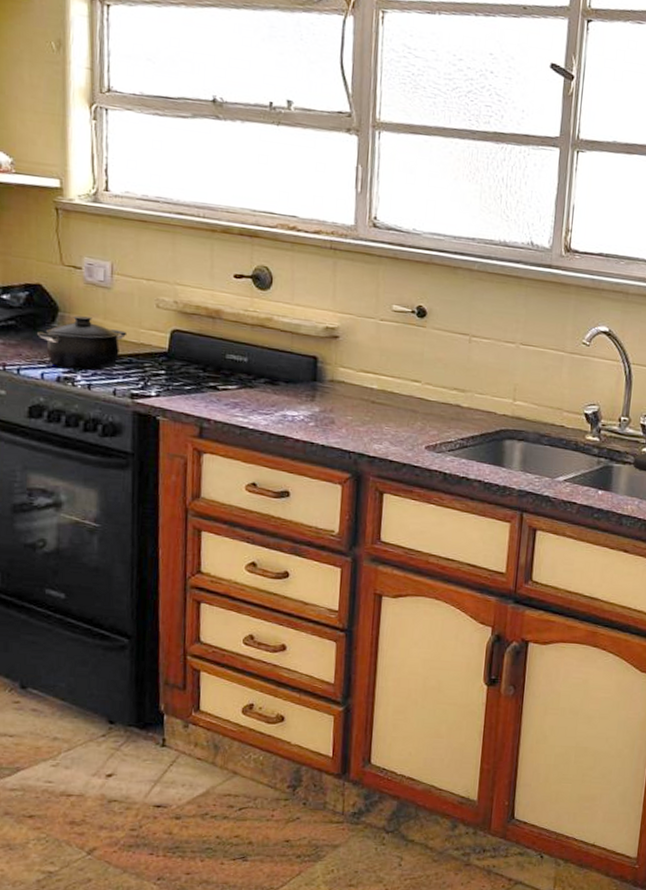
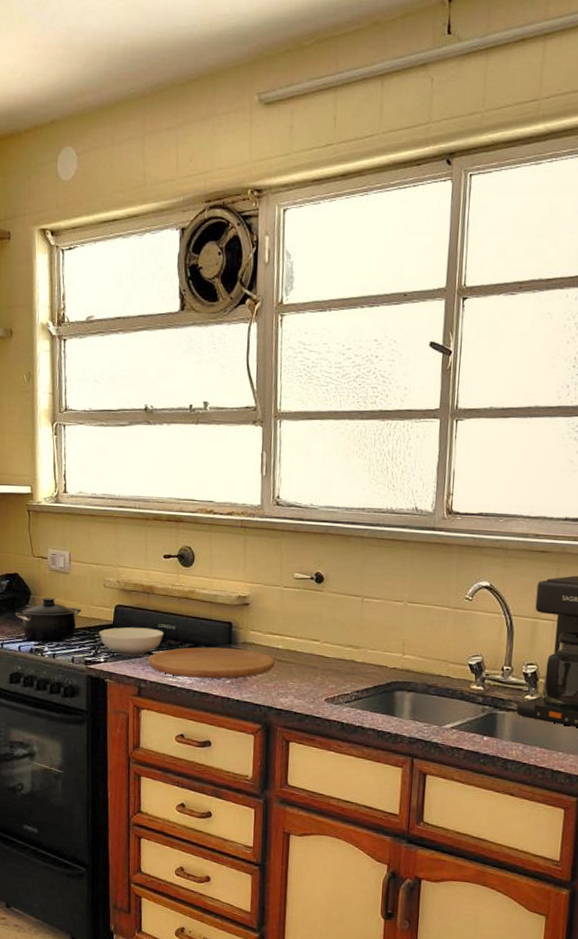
bowl: none [149,356,234,392] -> present [99,627,164,657]
cutting board: none [213,383,368,421] -> present [148,647,275,679]

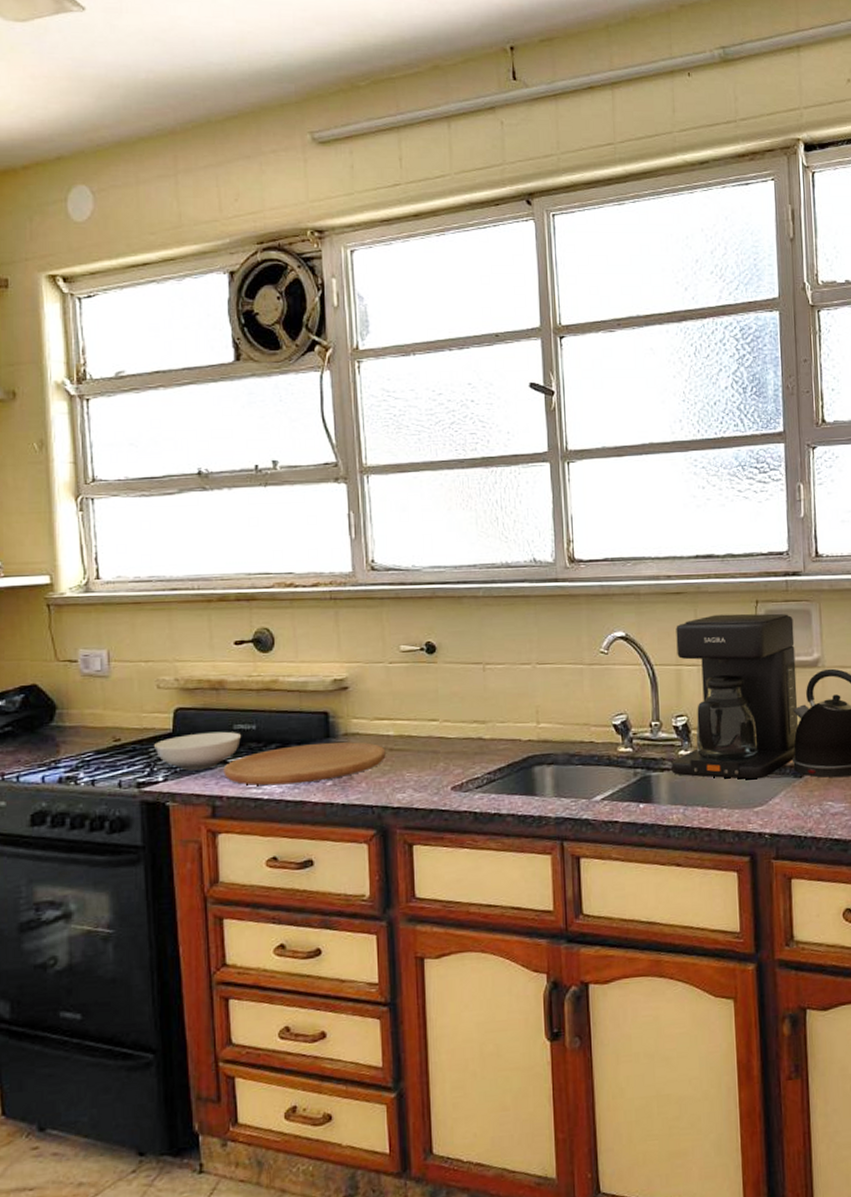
saucepan: present [16,597,82,642] -> none [36,710,129,768]

